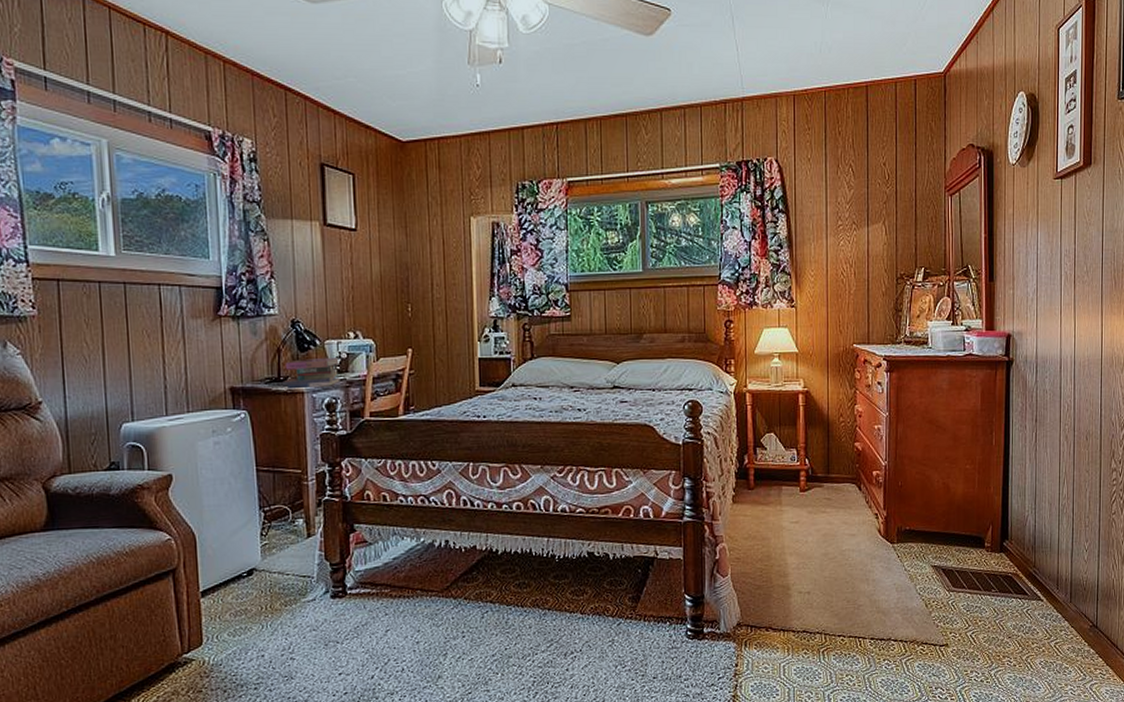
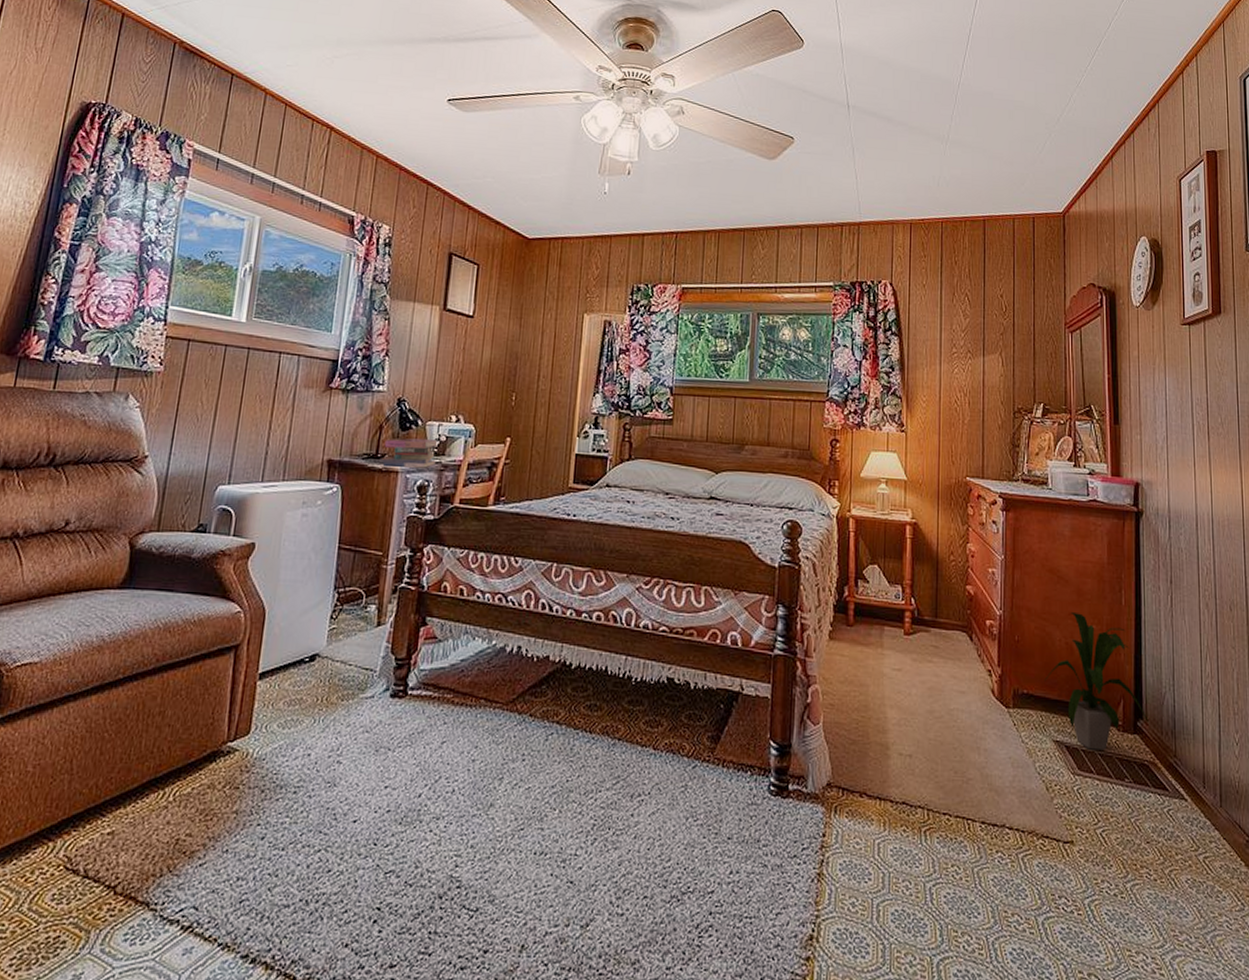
house plant: none [924,456,1014,570] -> present [1044,613,1150,750]

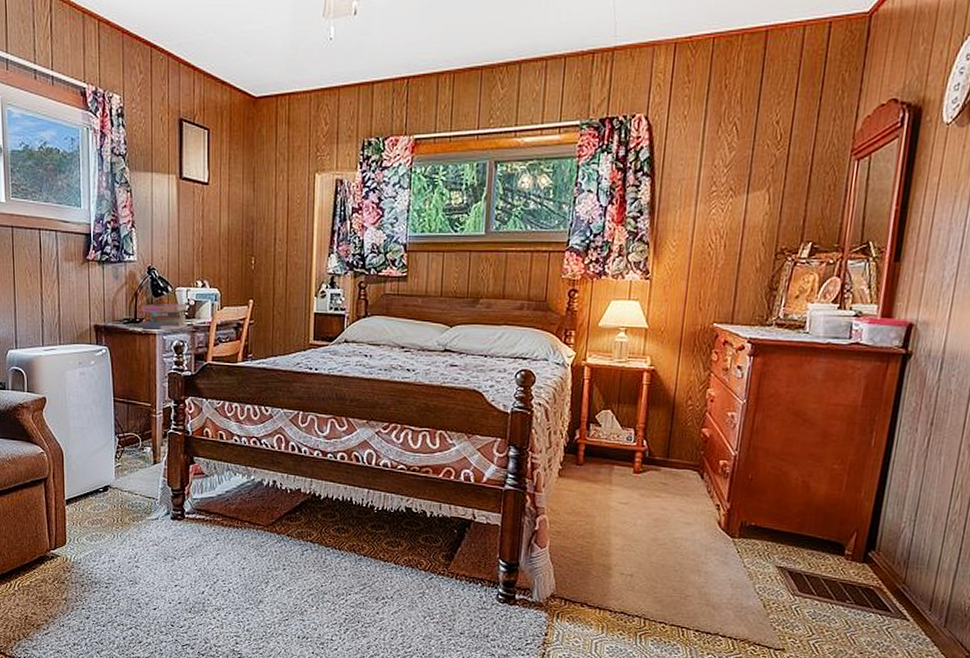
house plant: present [1044,613,1150,750] -> none [774,453,883,576]

